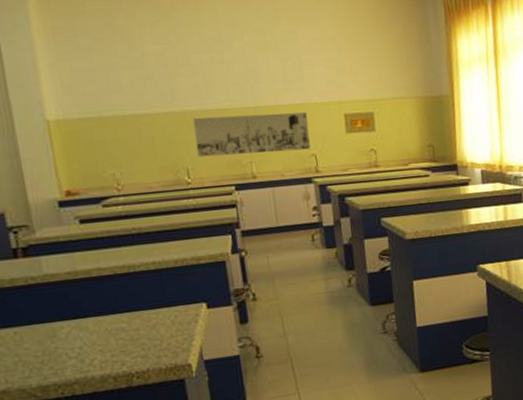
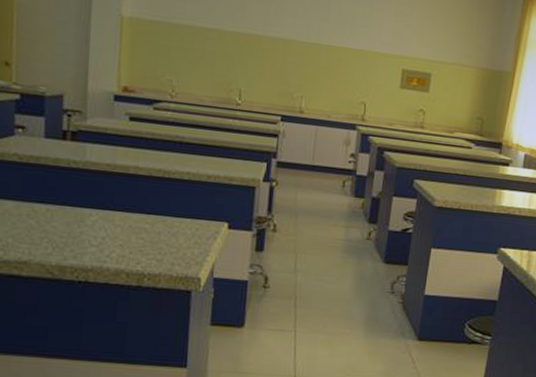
wall art: present [192,112,311,157] -> none [252,42,367,97]

